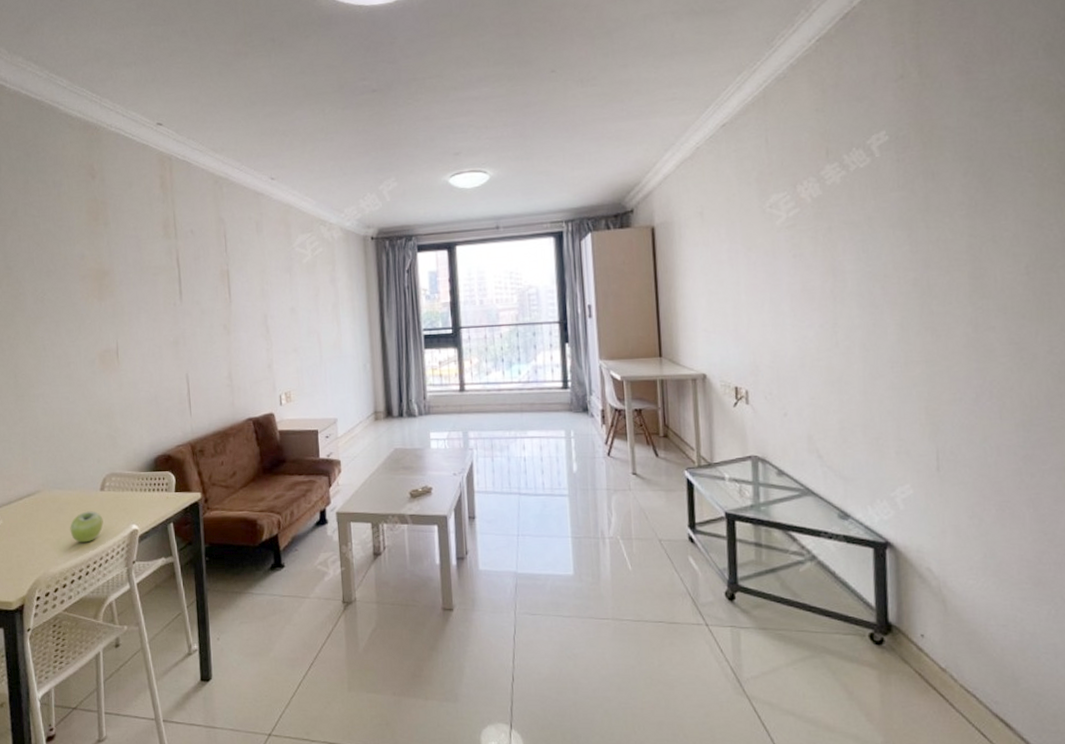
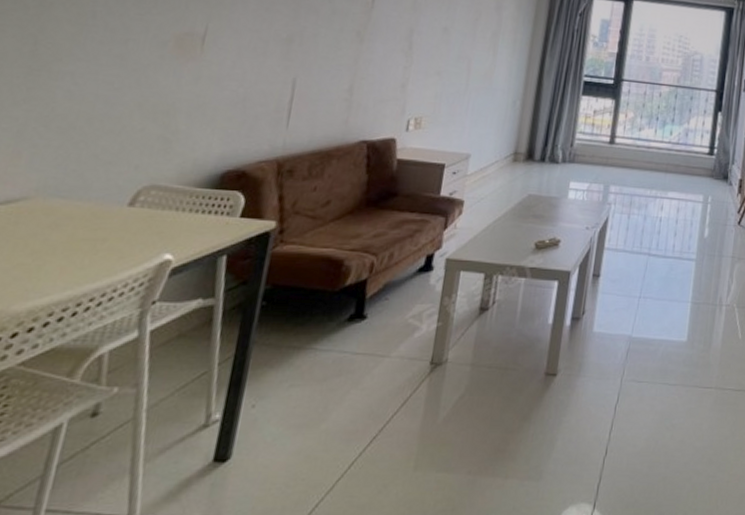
fruit: present [70,511,104,543] -> none [62,230,122,273]

